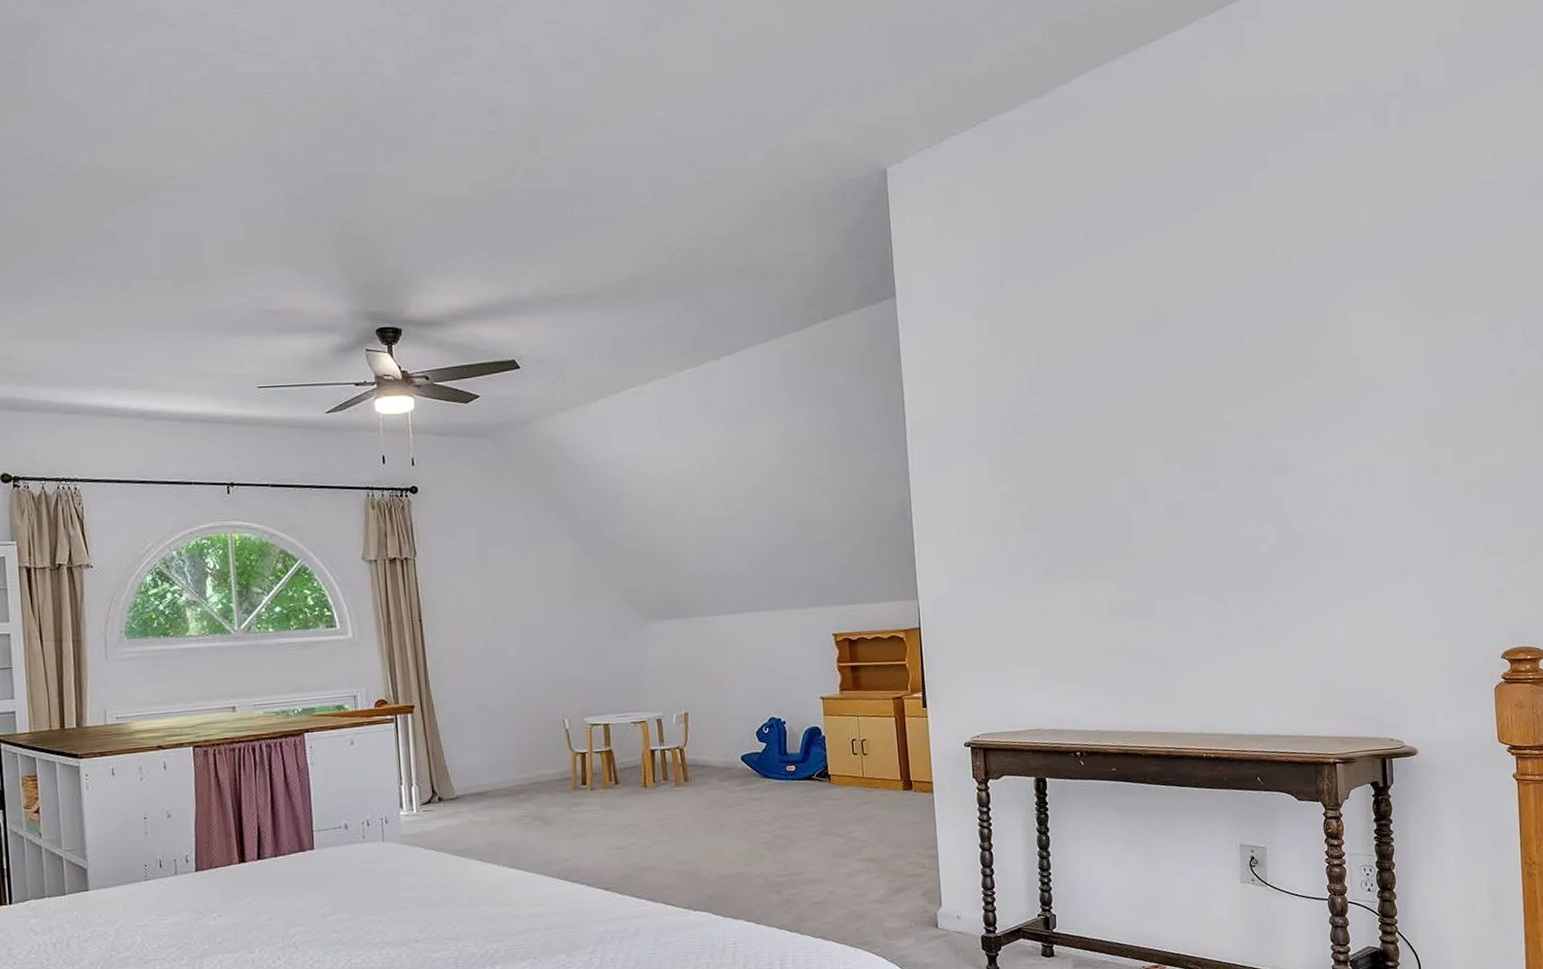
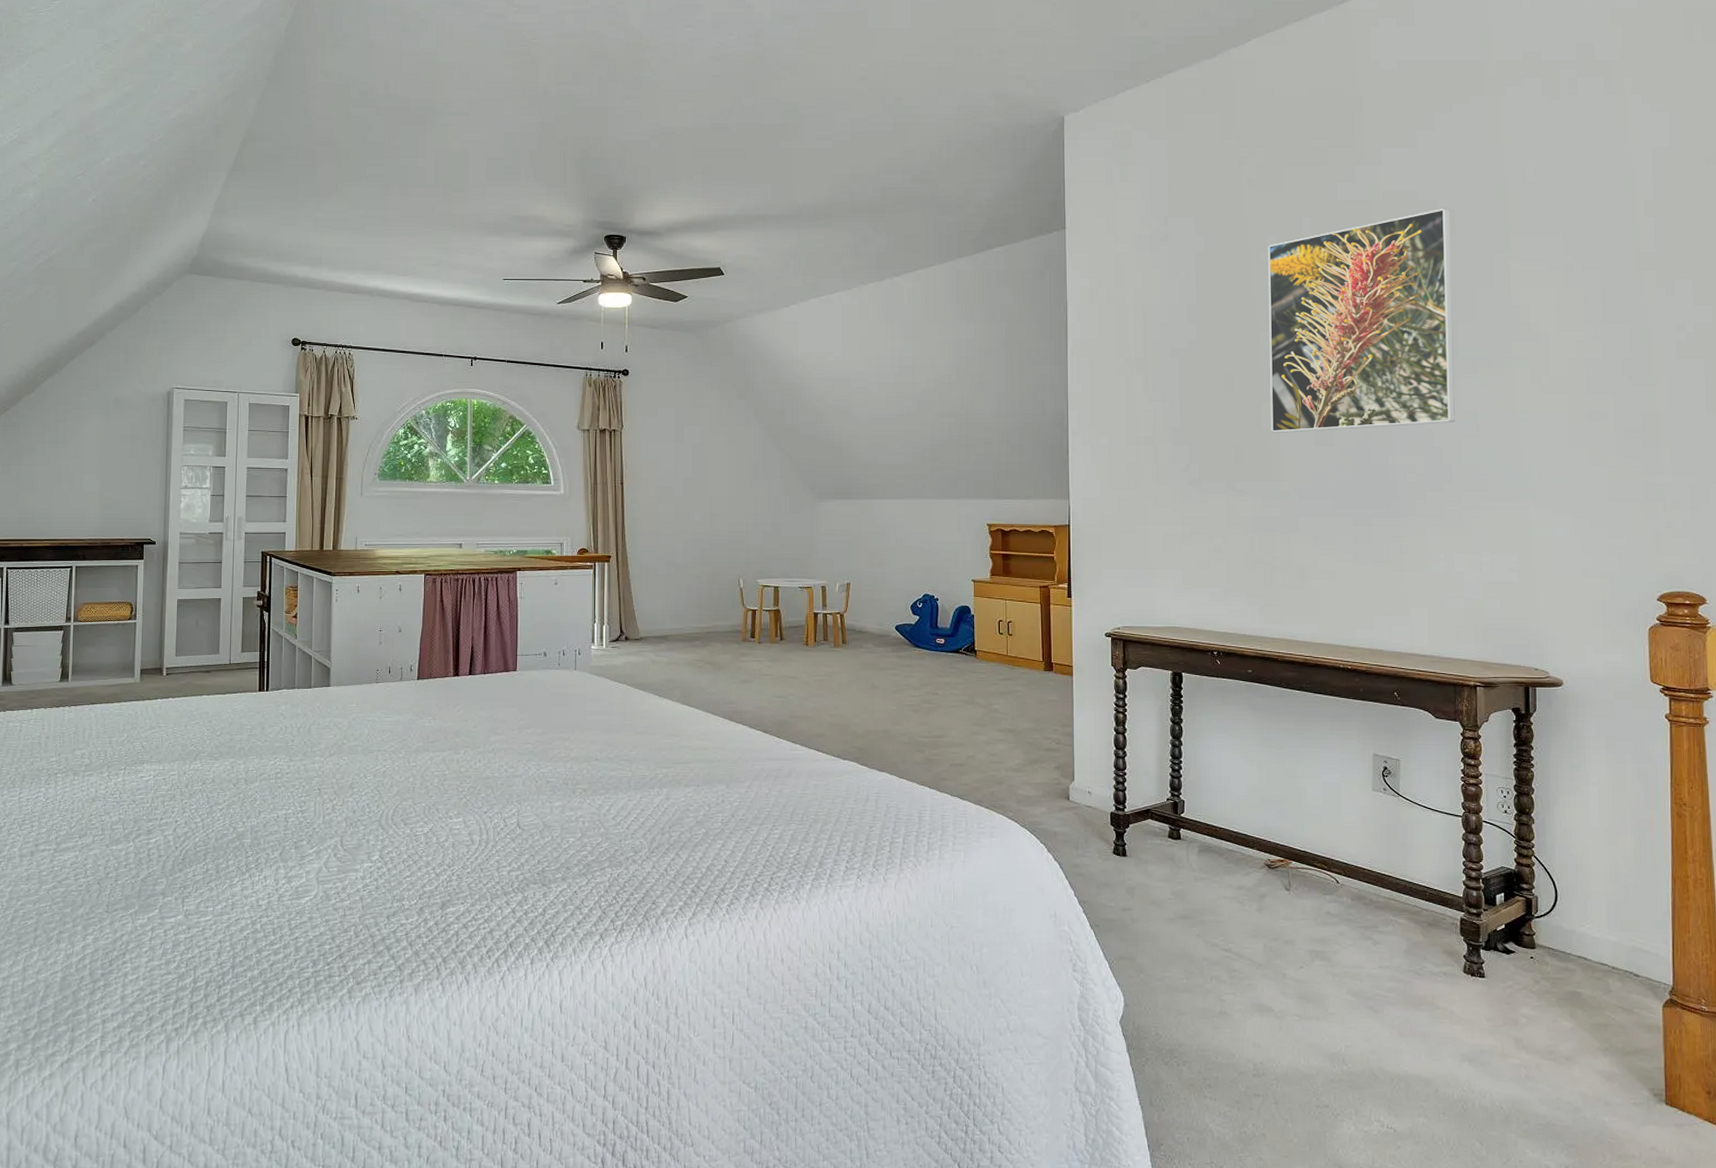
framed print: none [1108,257,1303,510] -> present [1268,209,1455,433]

